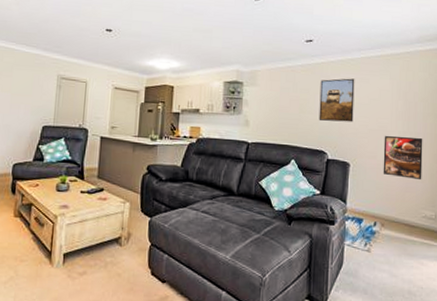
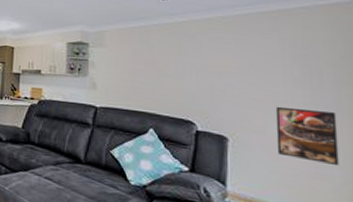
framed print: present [319,78,355,122] -> none [182,38,230,89]

